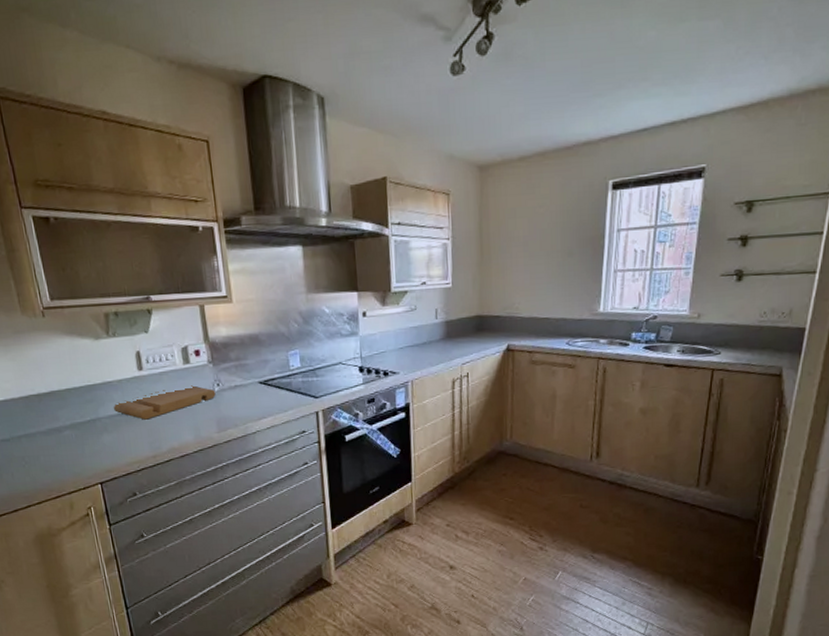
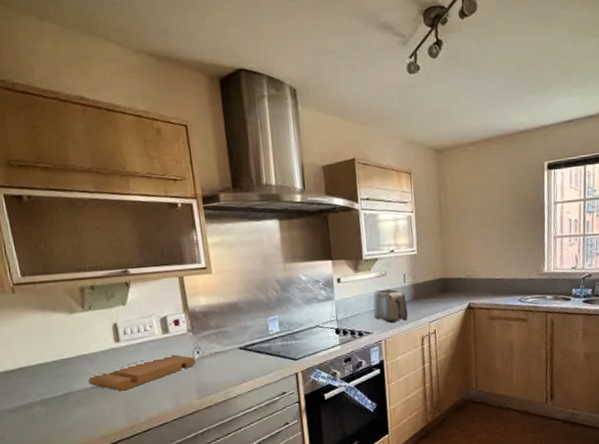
toaster: none [400,325,438,363] -> present [373,288,408,323]

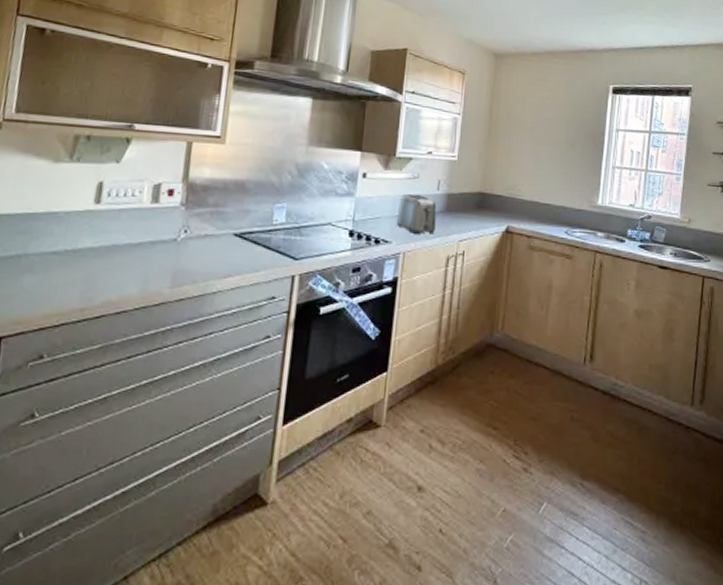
cutting board: present [88,354,196,391] -> none [50,228,181,263]

